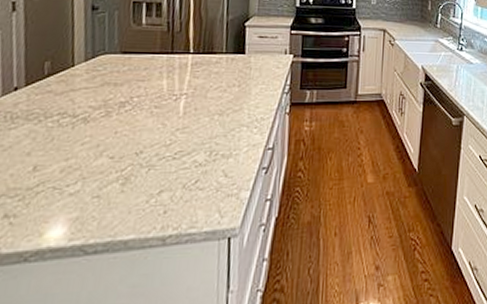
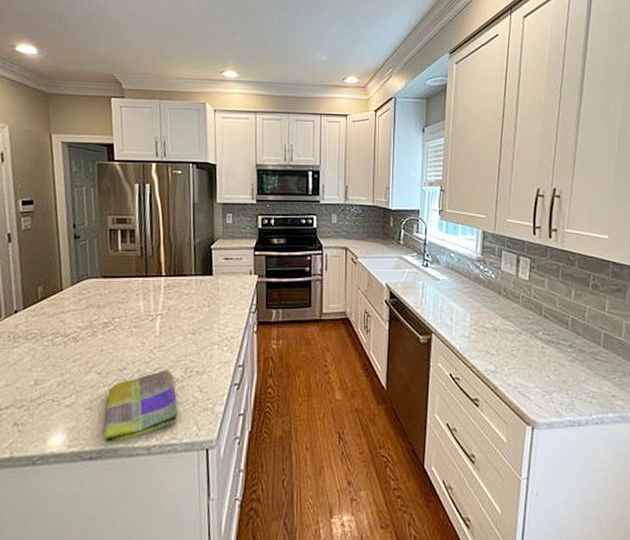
dish towel: none [112,154,200,235] -> present [104,370,179,443]

